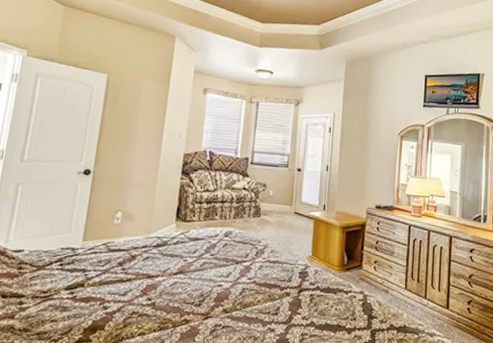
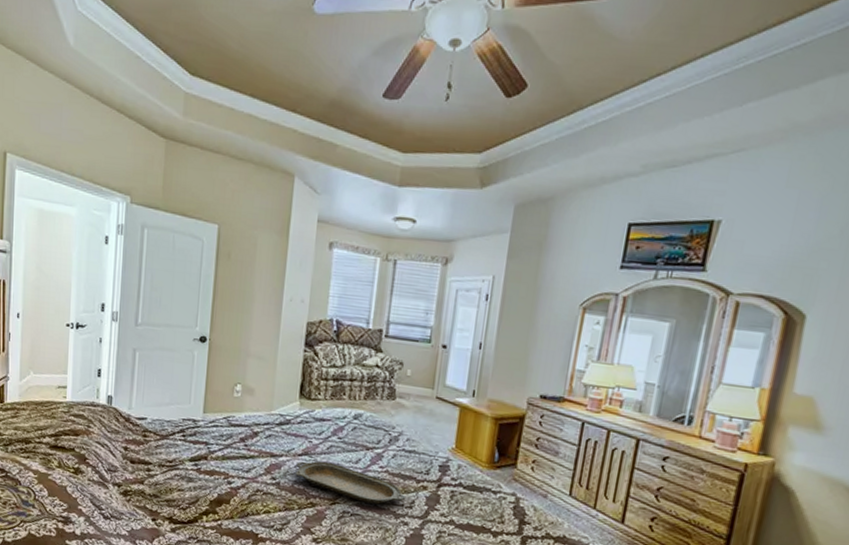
serving tray: none [170,278,272,315] -> present [295,461,406,505]

